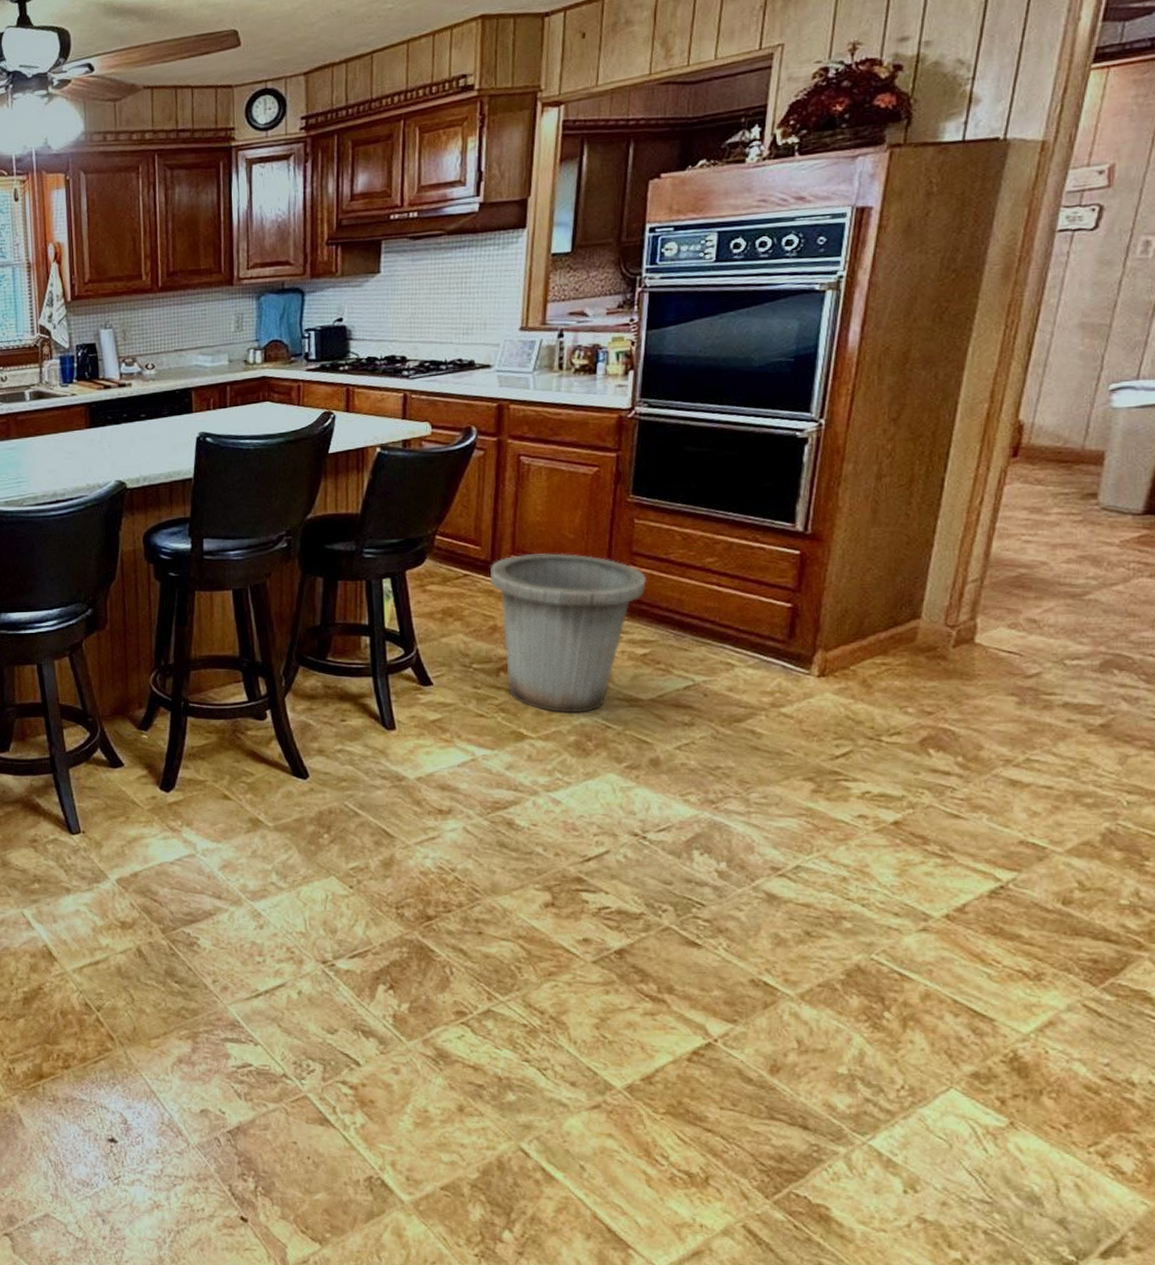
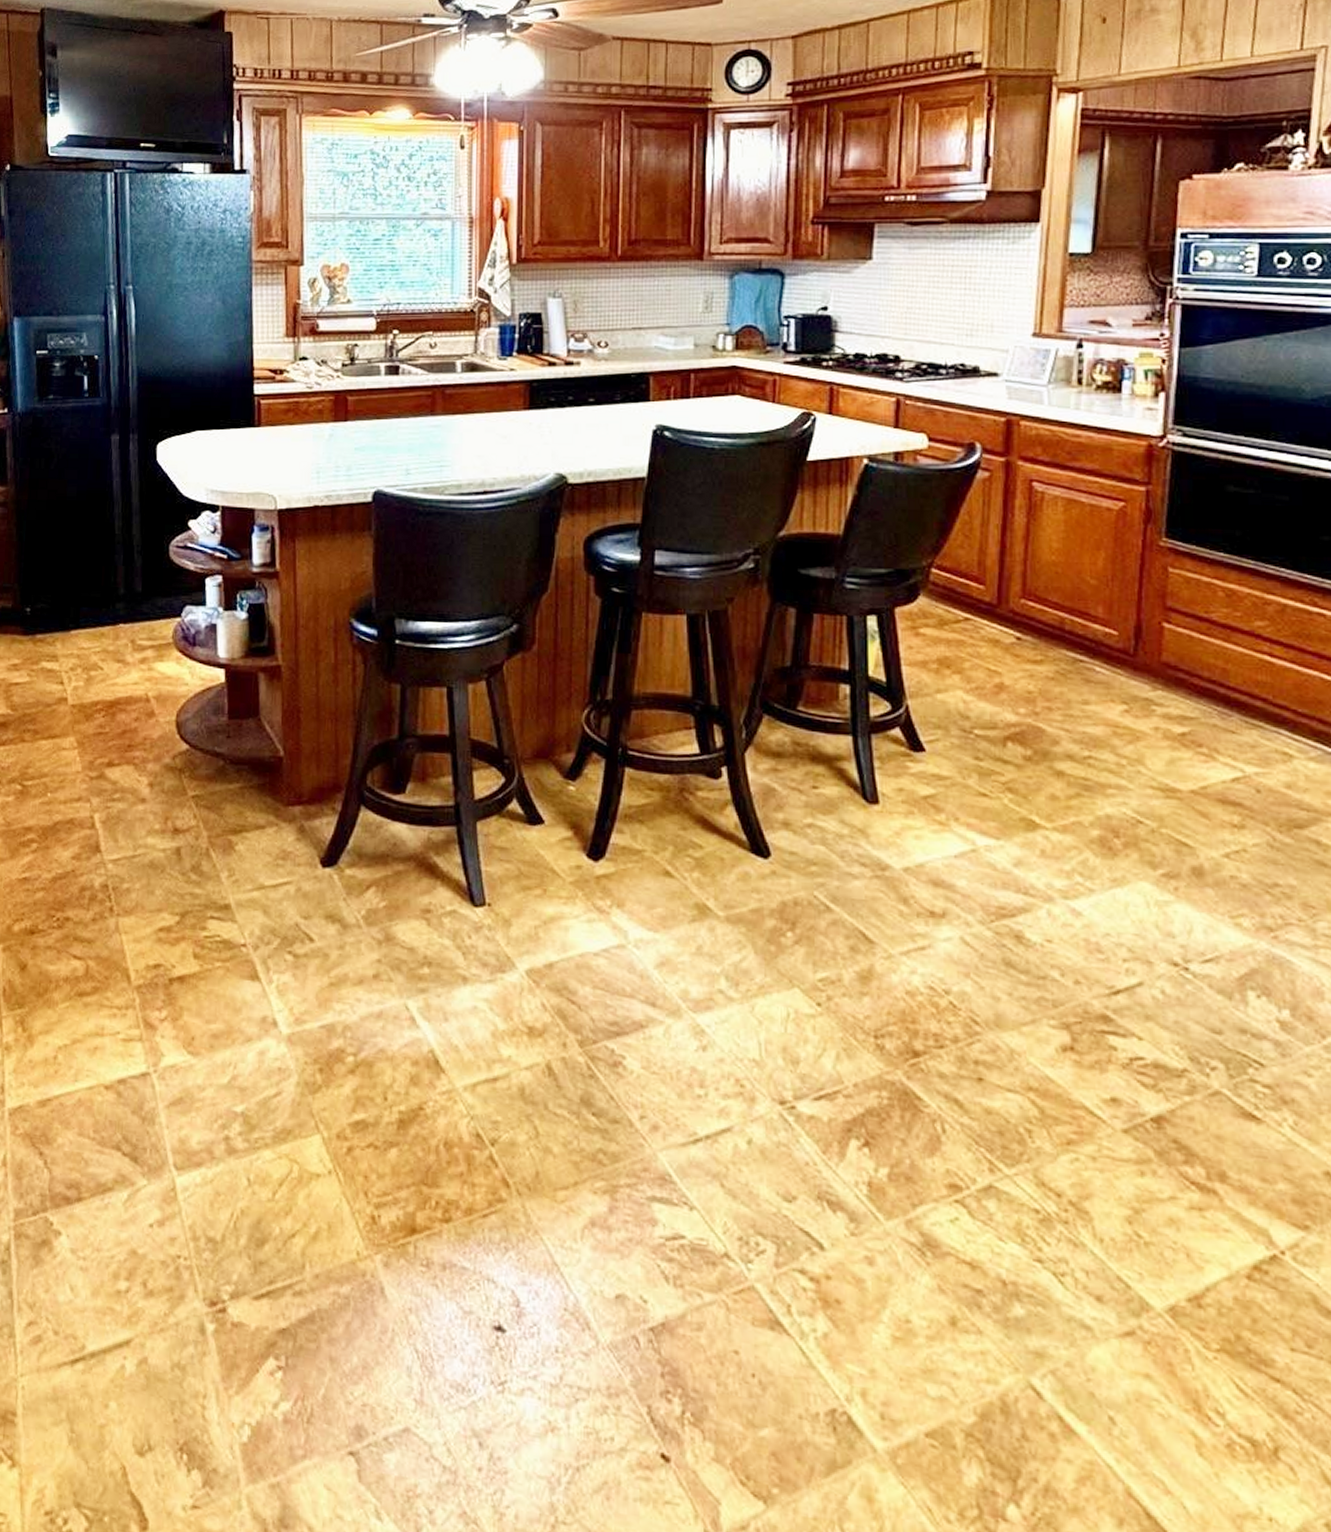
trash can: present [490,553,646,713] -> none [996,599,1184,801]

